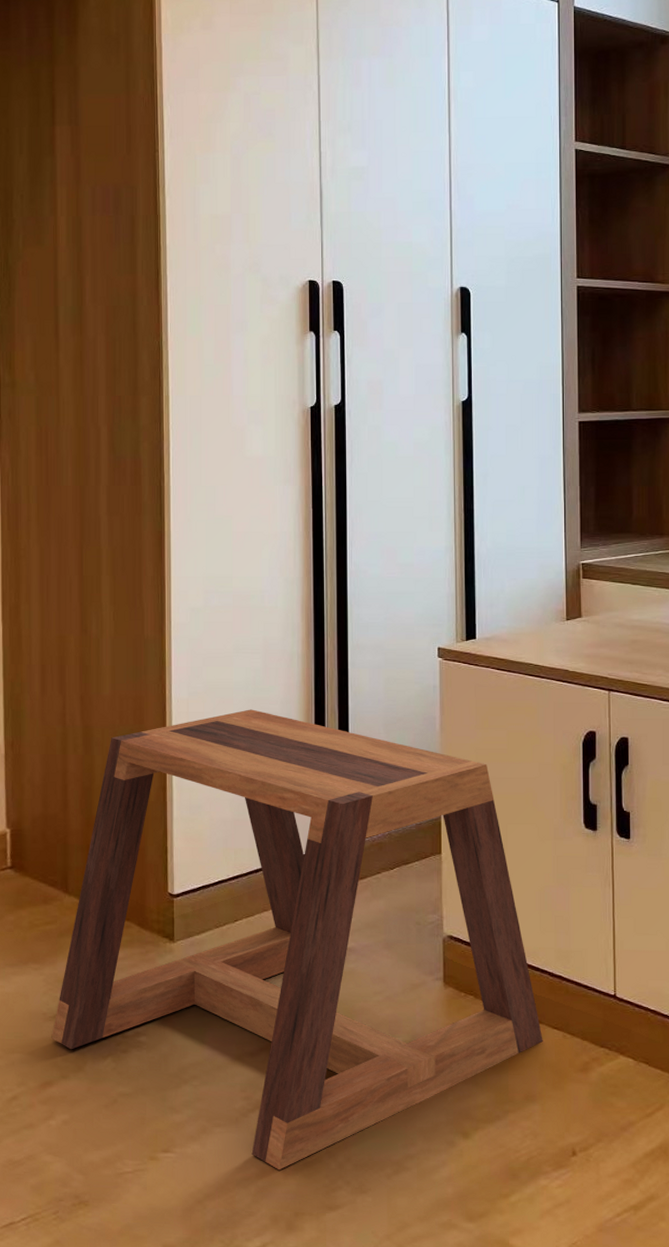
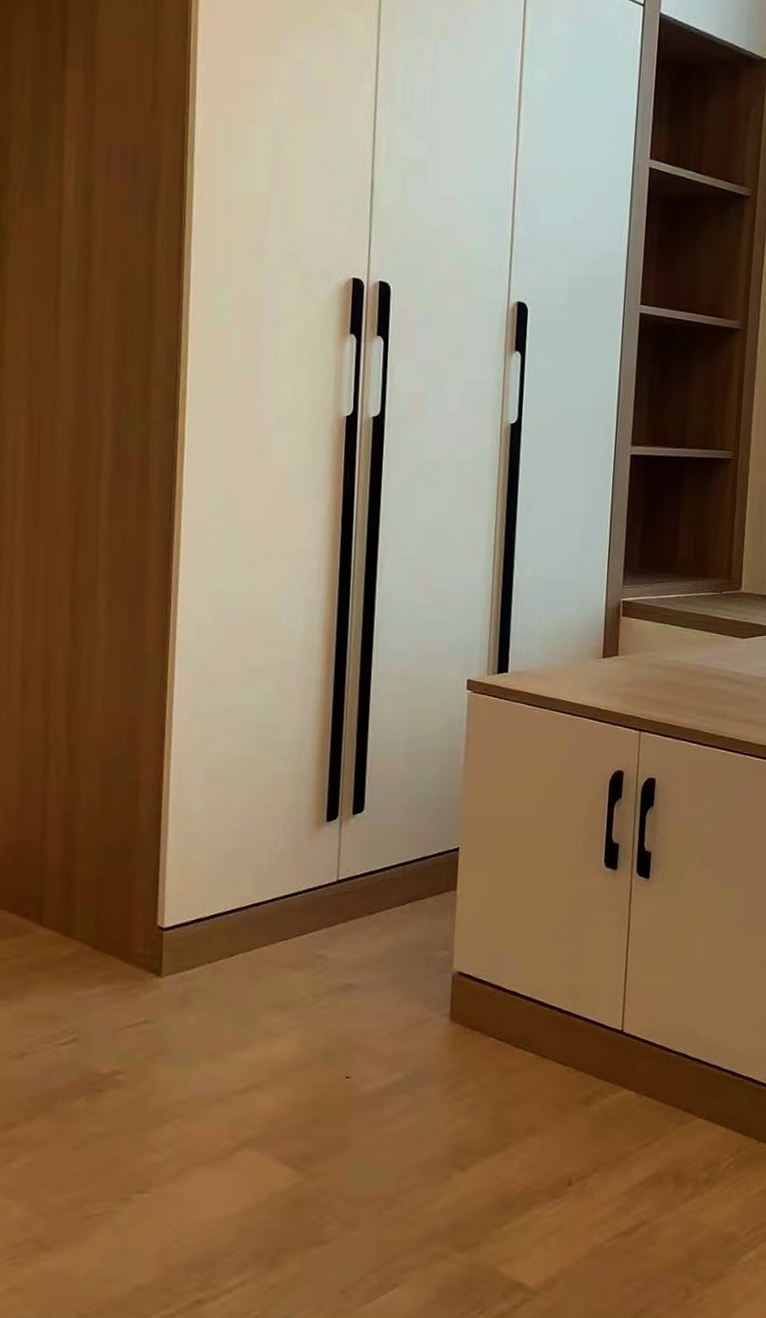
stool: present [51,709,543,1171] -> none [16,735,548,1208]

